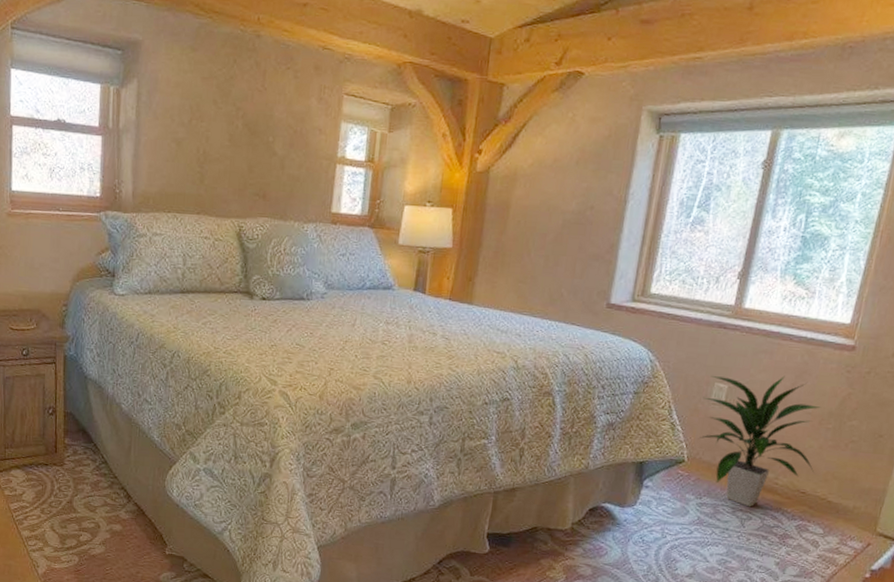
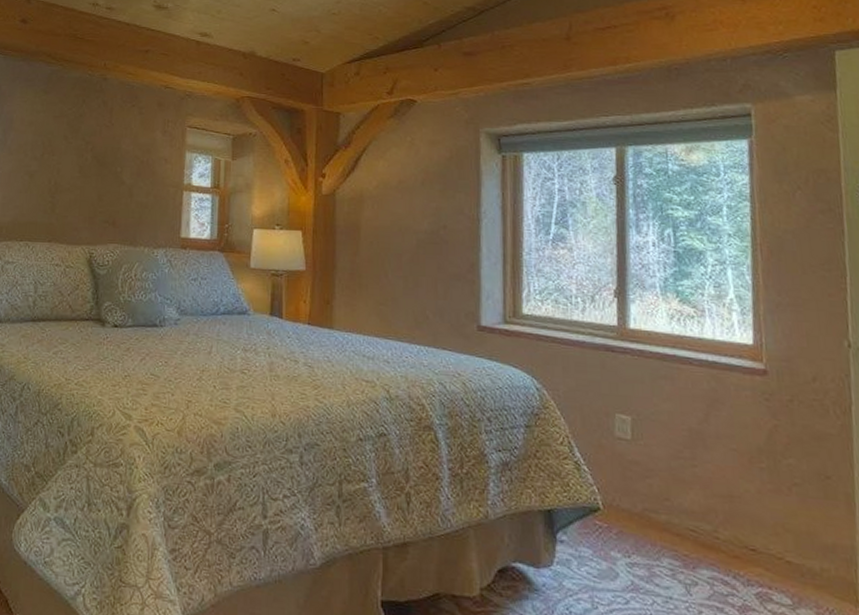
indoor plant: present [699,375,821,507] -> none [605,405,759,569]

